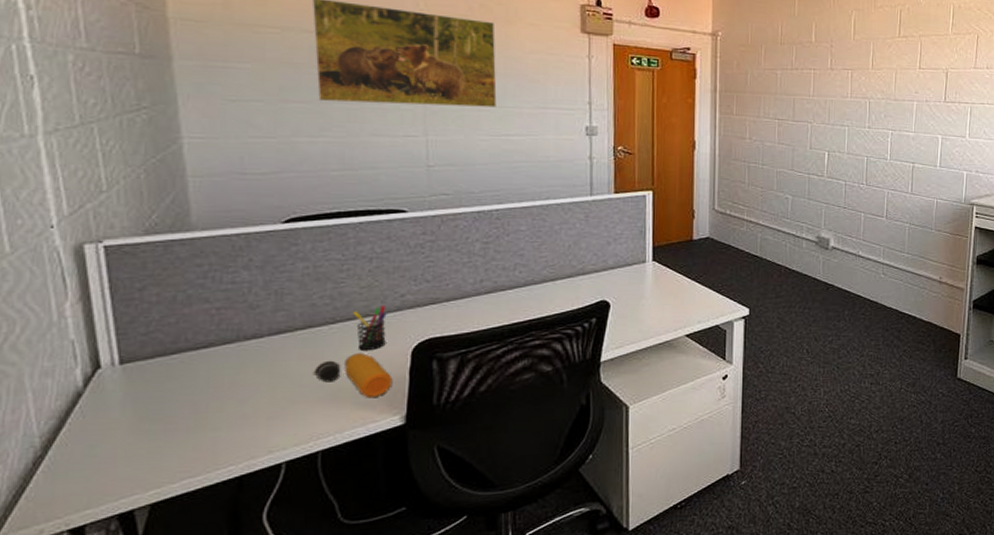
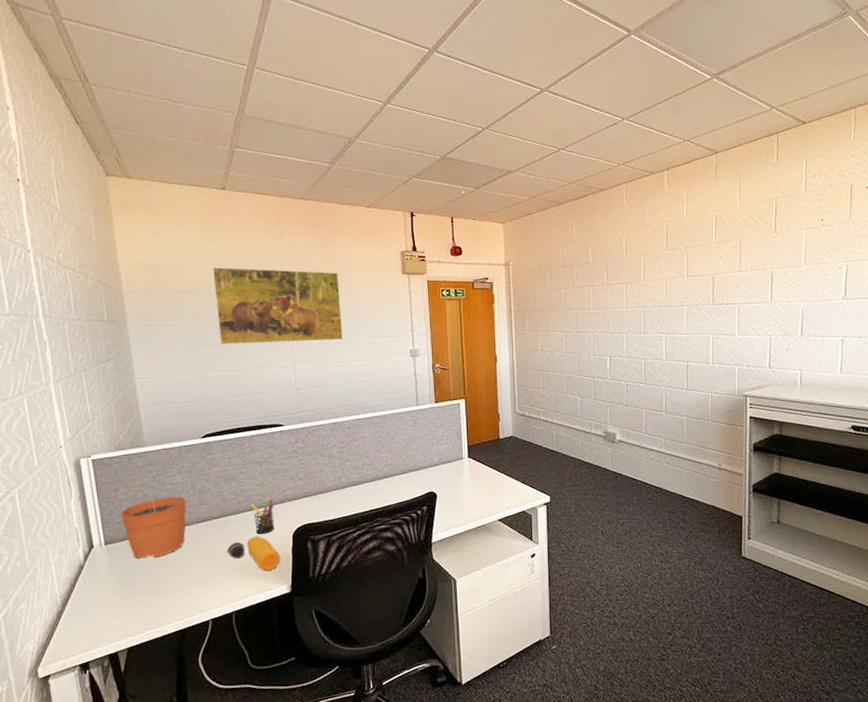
plant pot: none [147,278,255,383] -> present [120,481,186,559]

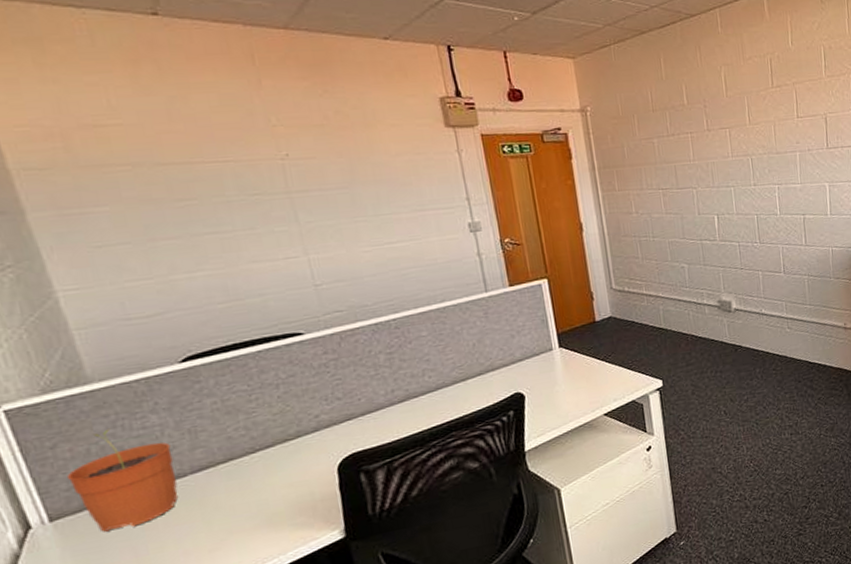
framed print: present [212,266,343,345] -> none [156,126,373,236]
water bottle: present [226,535,281,571] -> none [243,475,325,518]
pen holder: present [250,499,275,534] -> none [269,428,310,475]

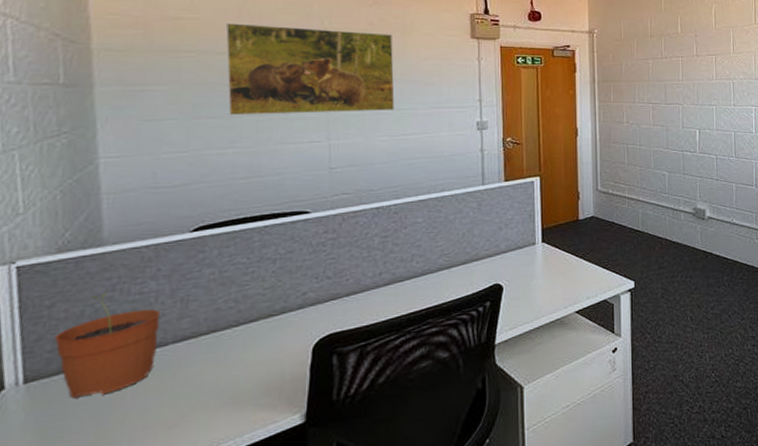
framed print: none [156,126,373,236] -> present [225,22,395,116]

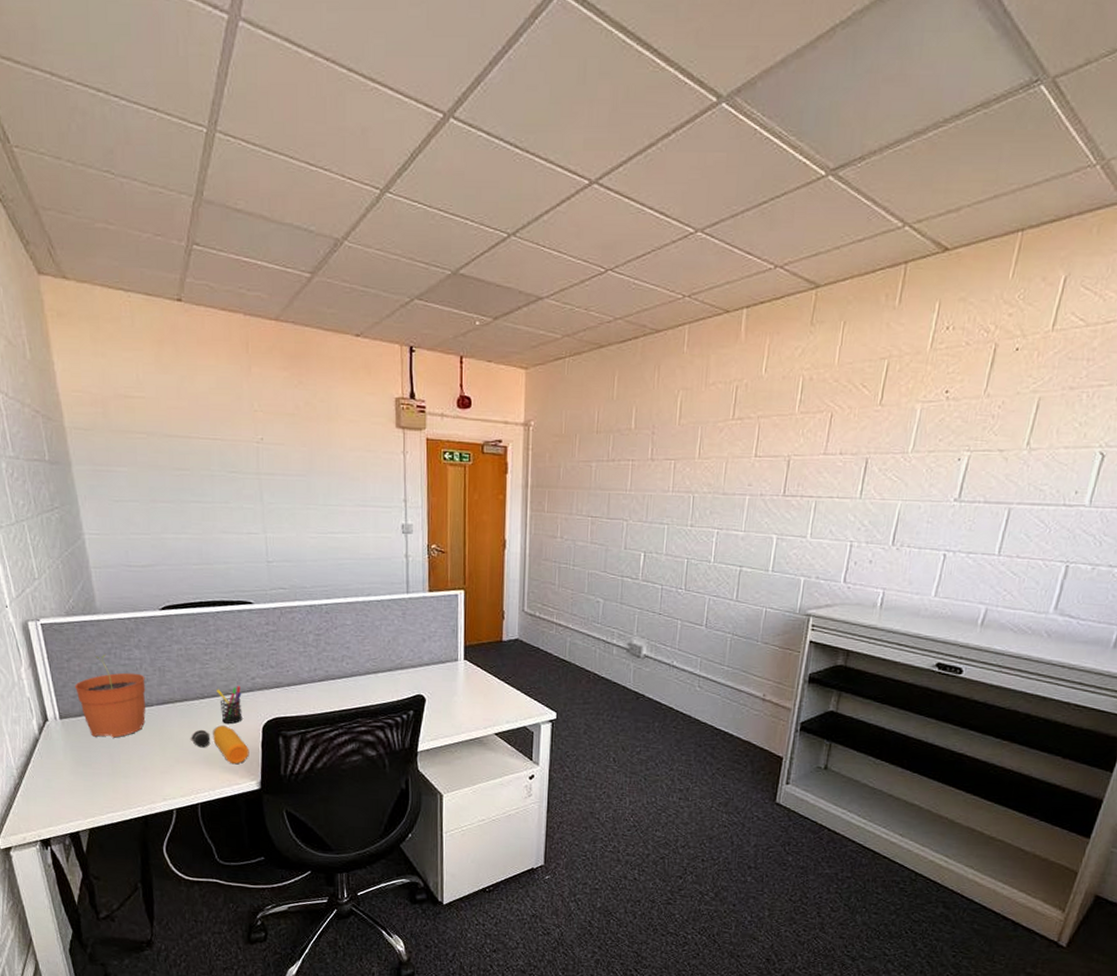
water bottle: none [214,352,294,399] -> present [189,724,249,765]
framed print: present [225,22,395,116] -> none [168,402,322,506]
pen holder: none [255,305,289,351] -> present [215,686,243,724]

